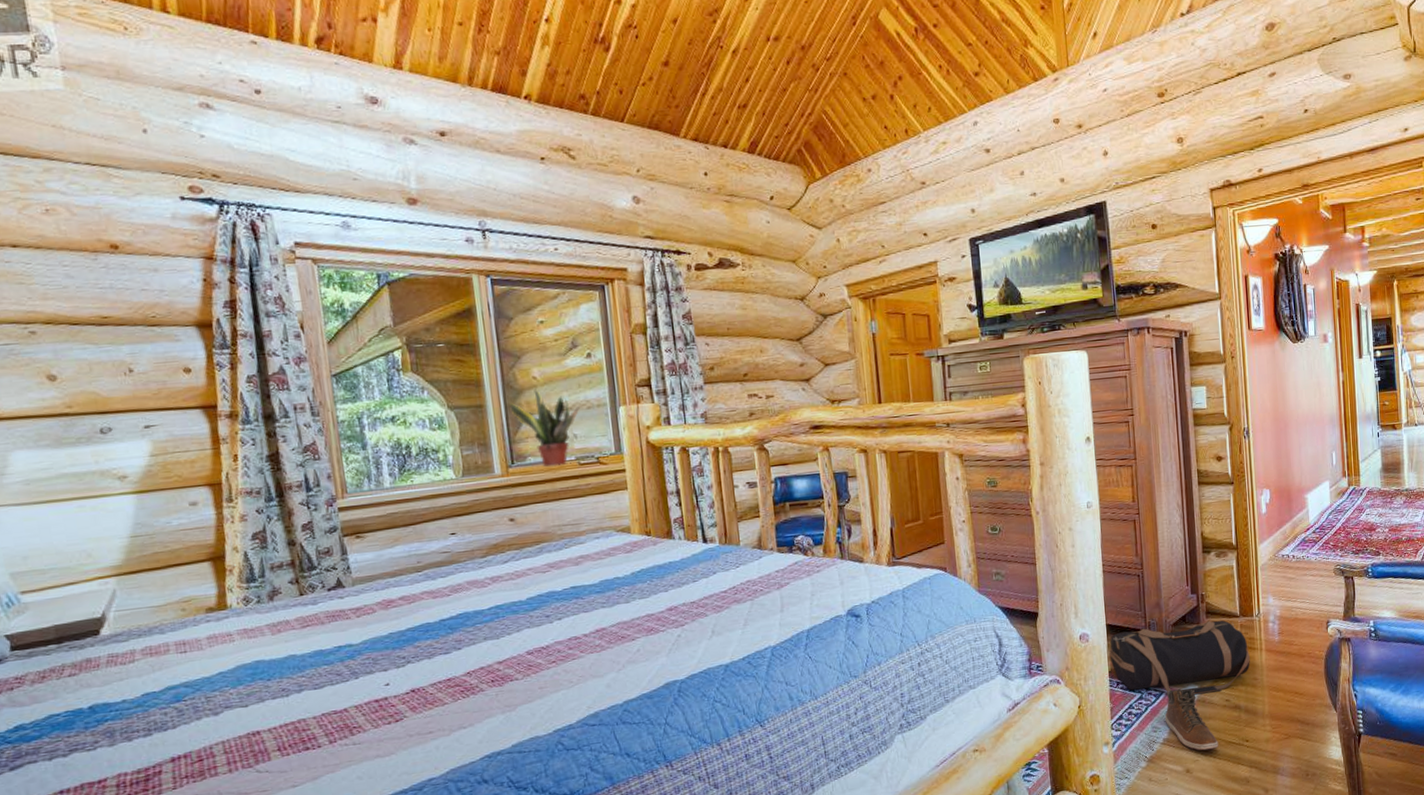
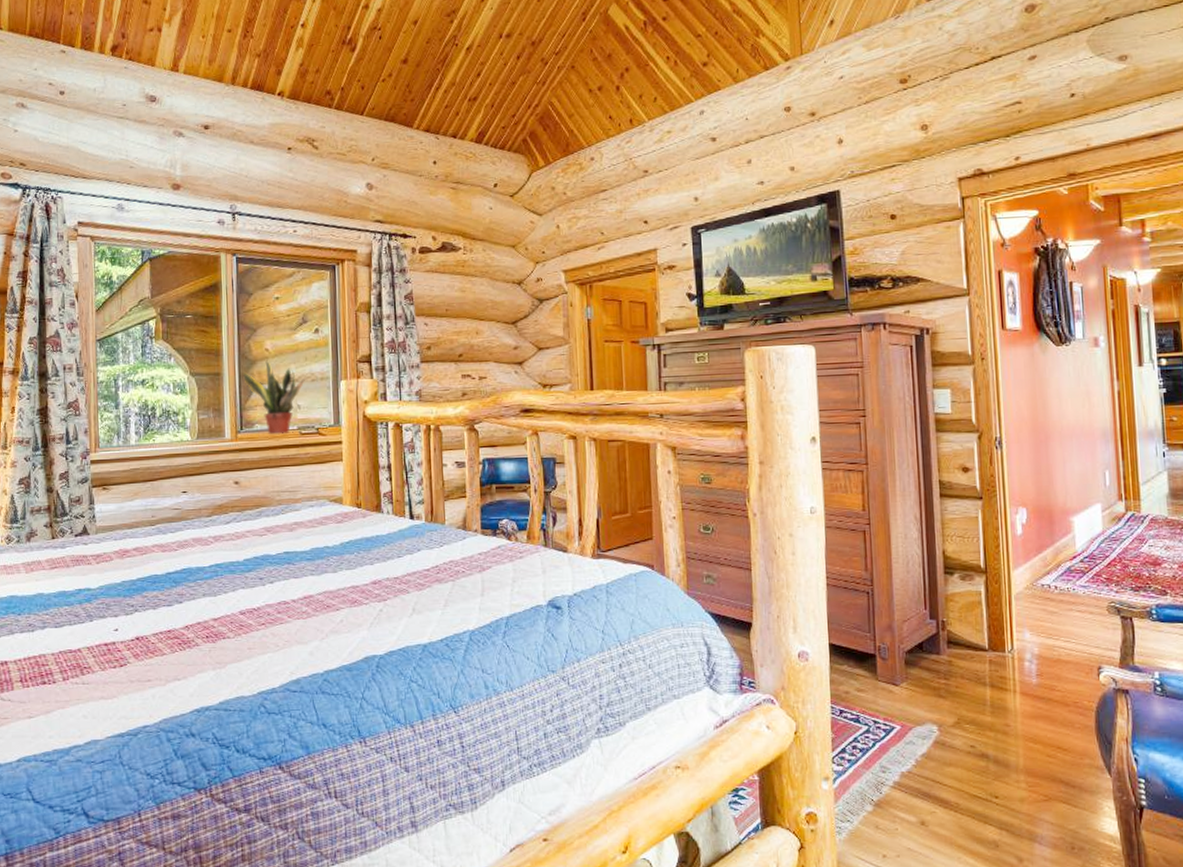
duffel bag: present [1109,620,1250,694] -> none [832,651,1001,735]
boot: present [1165,689,1219,751] -> none [896,726,961,802]

